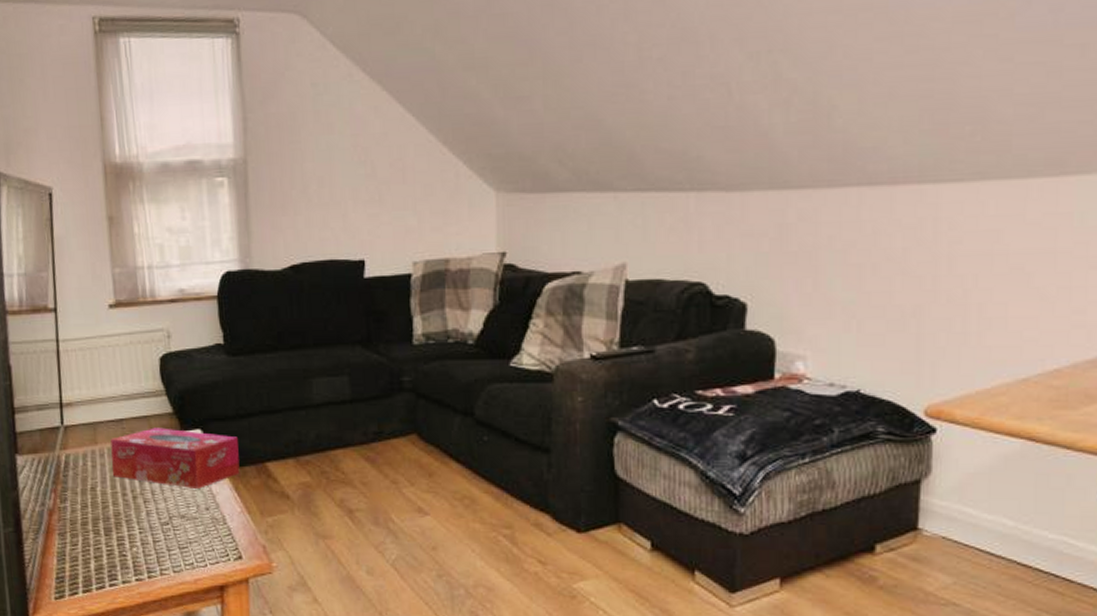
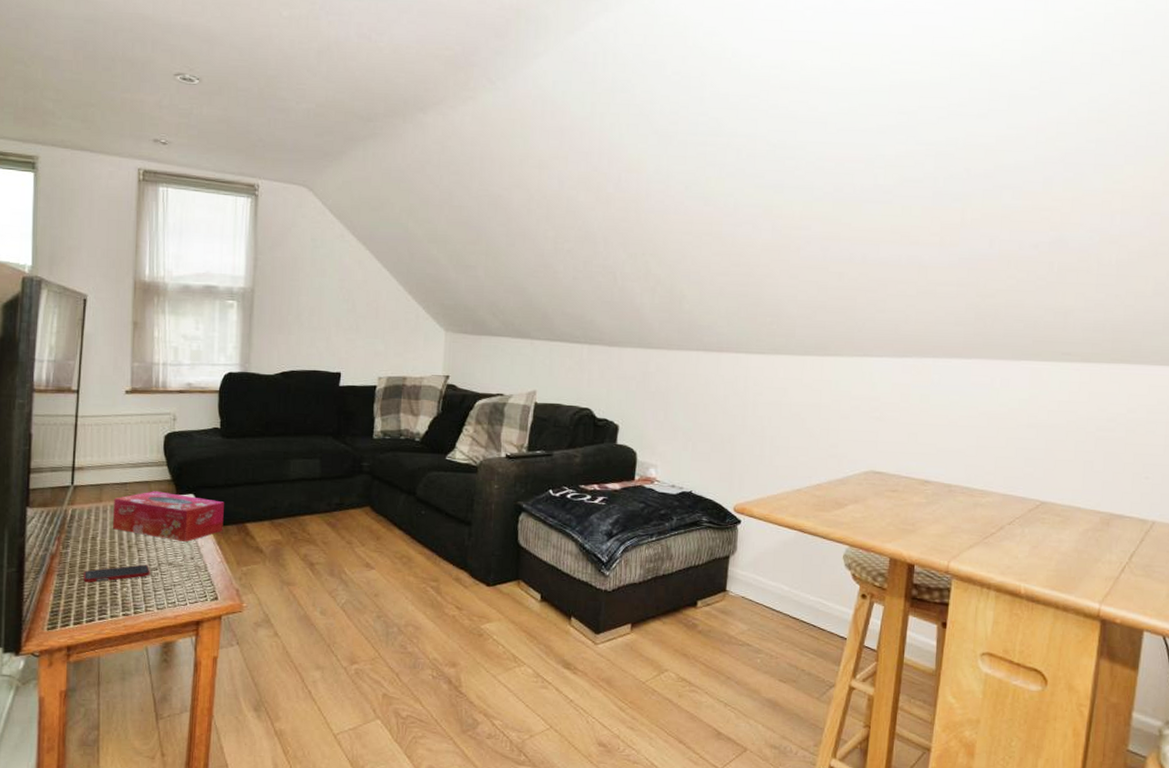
cell phone: none [86,518,161,543] -> present [83,564,150,583]

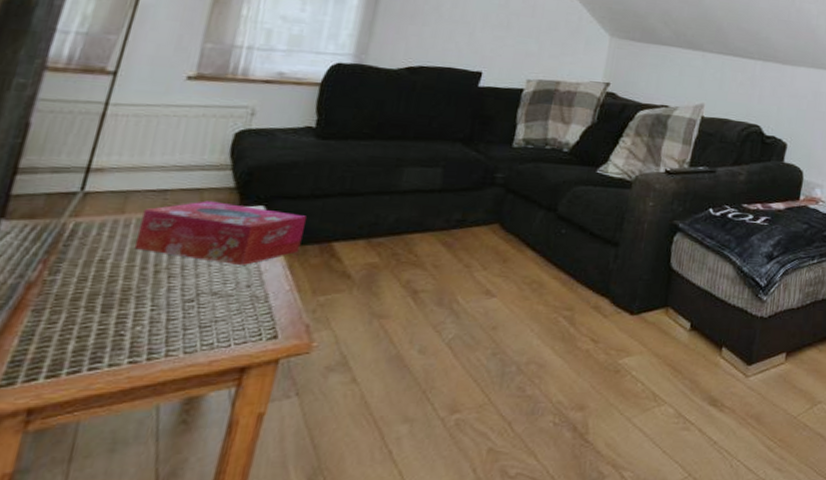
cell phone: present [83,564,150,583] -> none [73,295,183,321]

